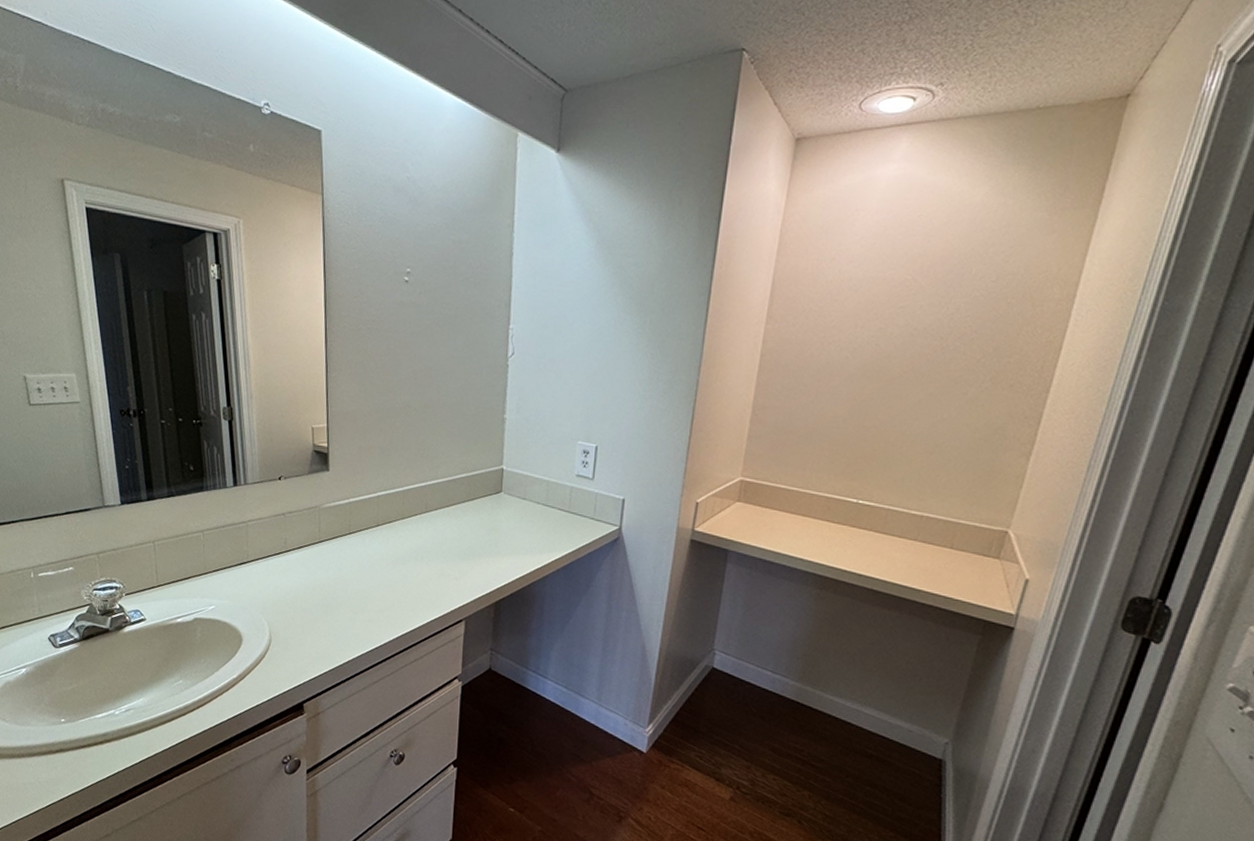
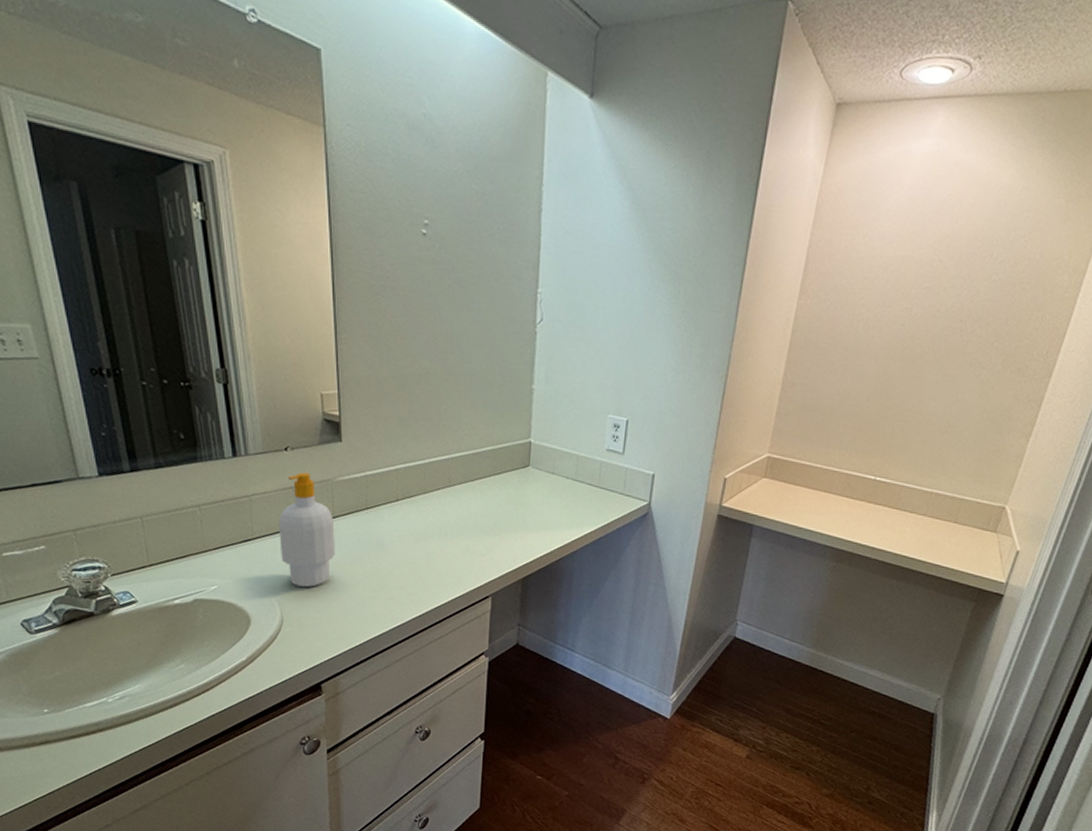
soap bottle: none [270,499,321,608] -> present [278,472,336,587]

